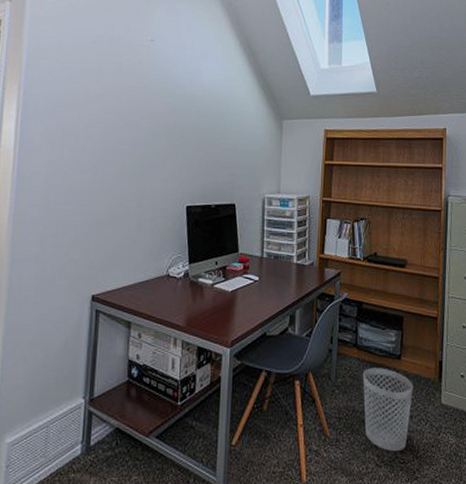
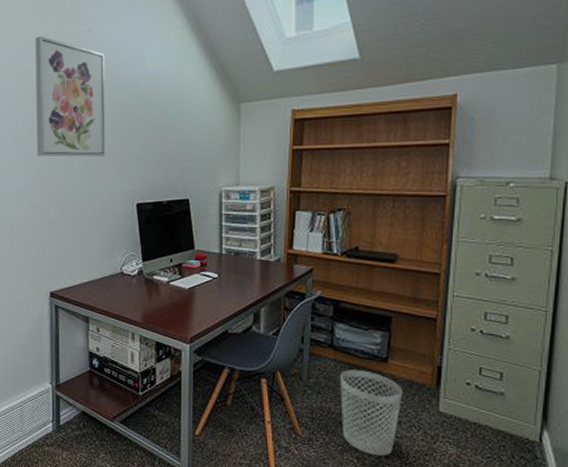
wall art: none [91,39,165,159] -> present [35,36,106,157]

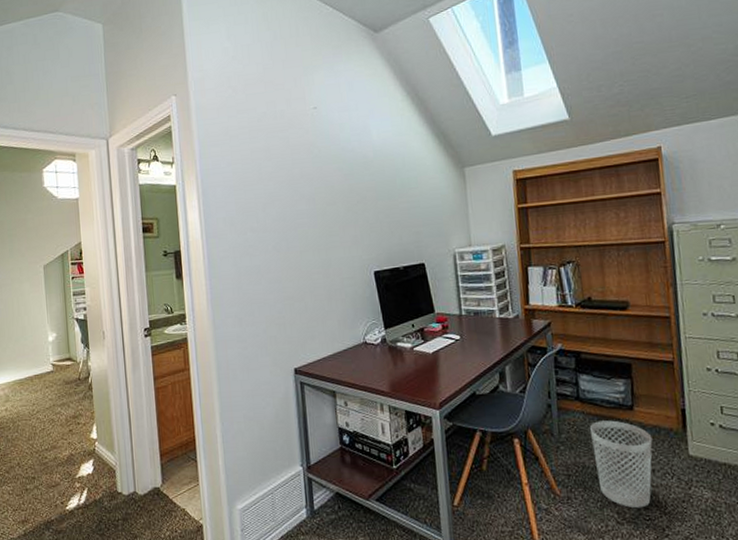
wall art: present [35,36,106,157] -> none [262,116,340,233]

